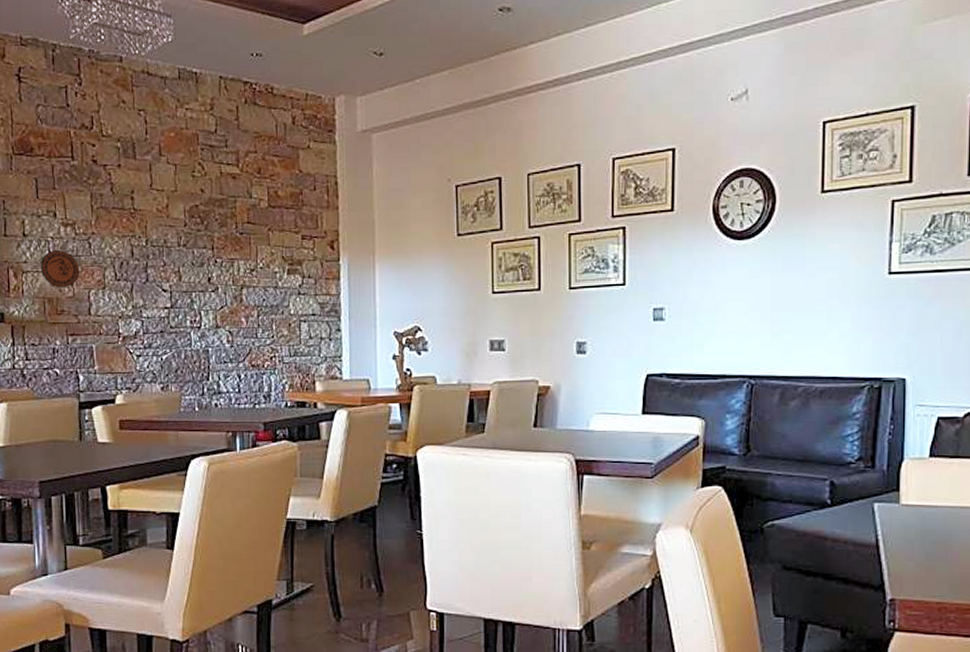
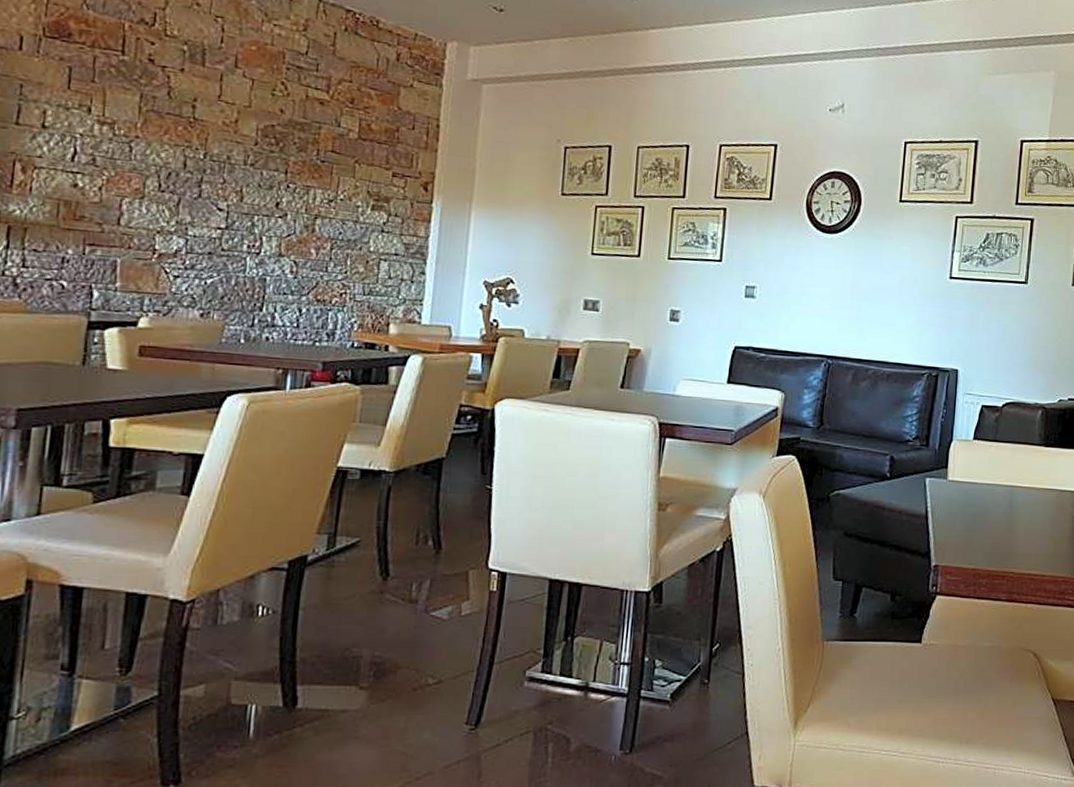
decorative plate: present [41,249,80,287] -> none [60,148,114,191]

